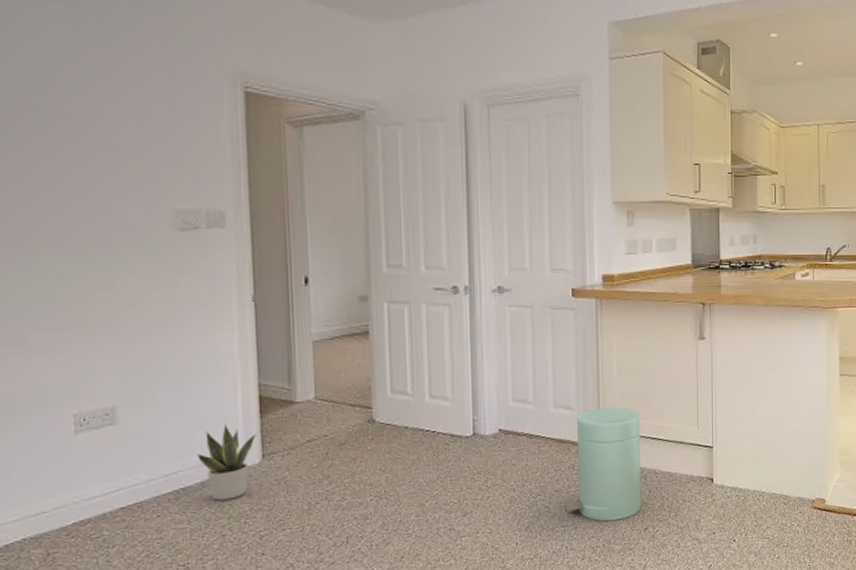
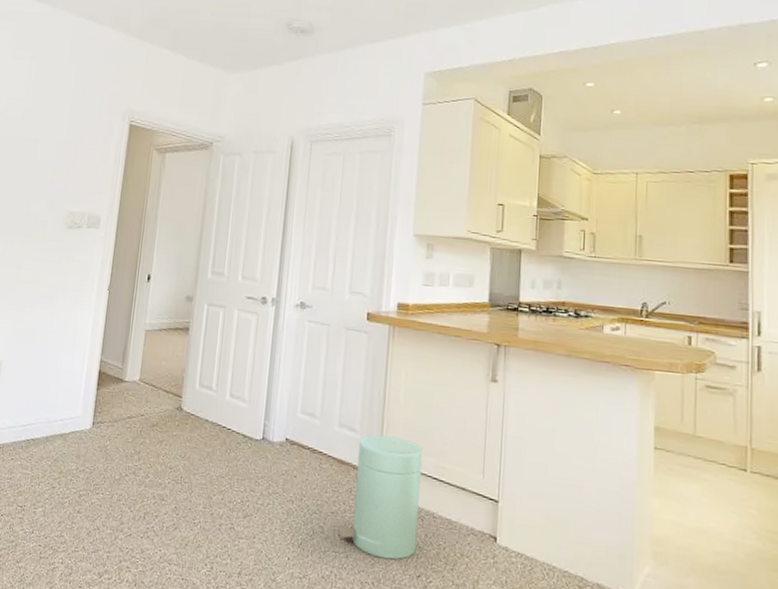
potted plant: present [197,423,257,501] -> none [47,389,93,457]

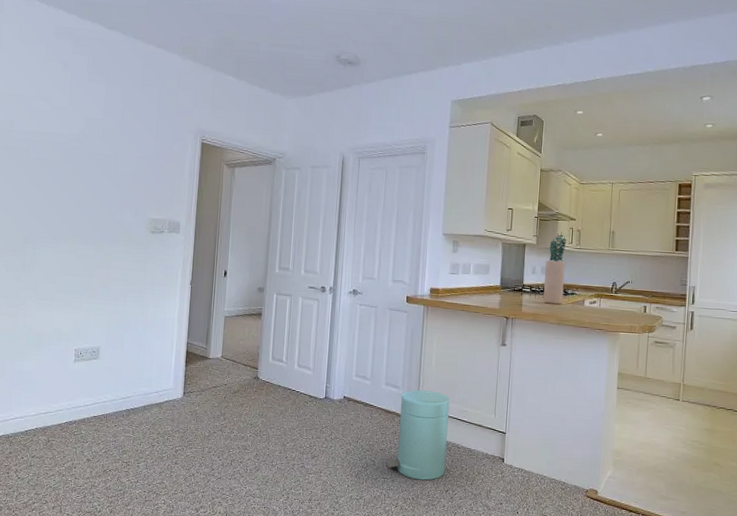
vase: none [546,235,577,330] -> present [543,232,567,305]

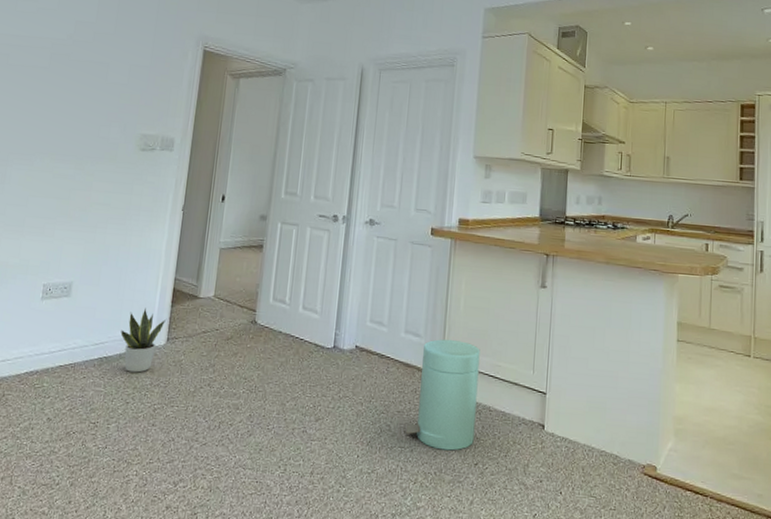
potted plant: none [144,367,182,421] -> present [120,307,167,373]
vase: present [543,232,567,305] -> none [588,156,616,240]

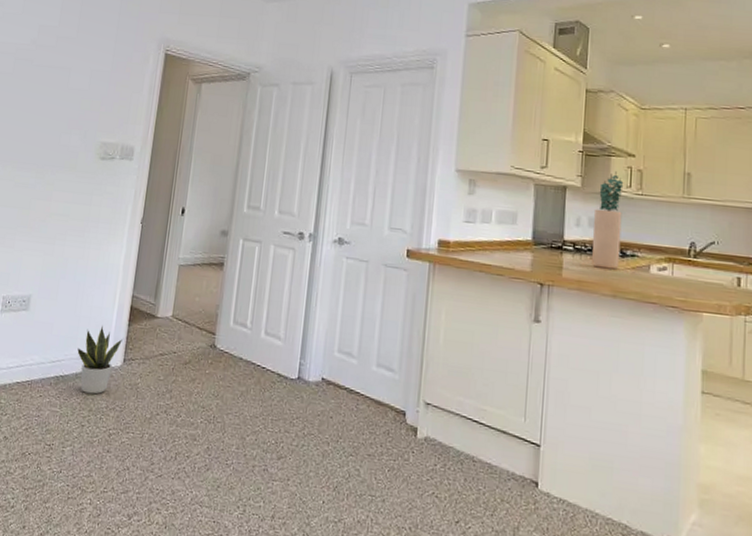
trash can: present [406,339,480,451] -> none [377,375,463,505]
vase: none [588,156,616,240] -> present [591,171,624,270]

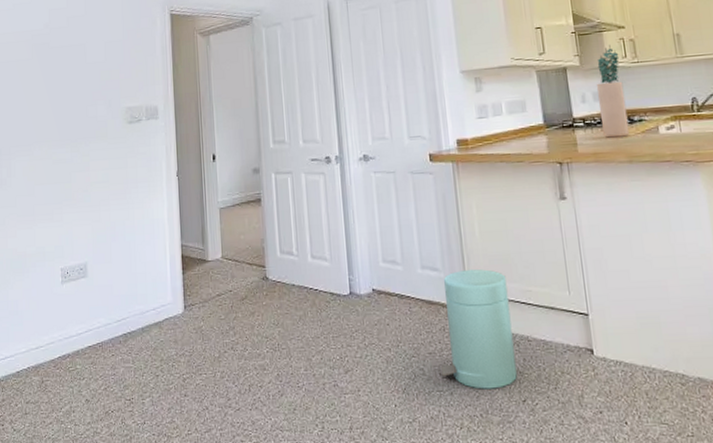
potted plant: present [77,325,124,395] -> none [139,278,181,345]
trash can: none [377,375,463,505] -> present [442,269,517,389]

